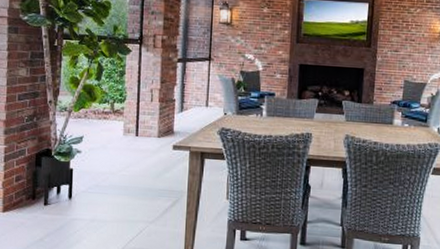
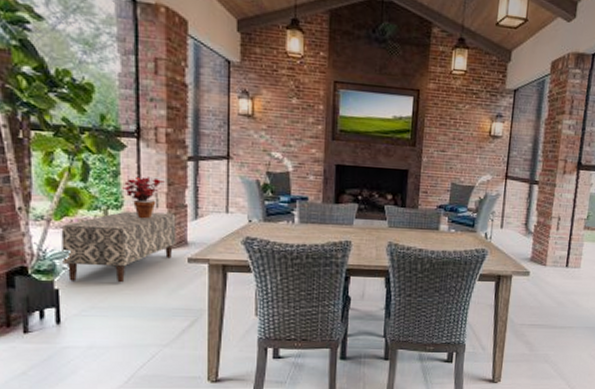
bench: none [77,104,166,165] -> present [61,211,176,283]
potted plant: none [125,75,158,111] -> present [121,176,164,219]

